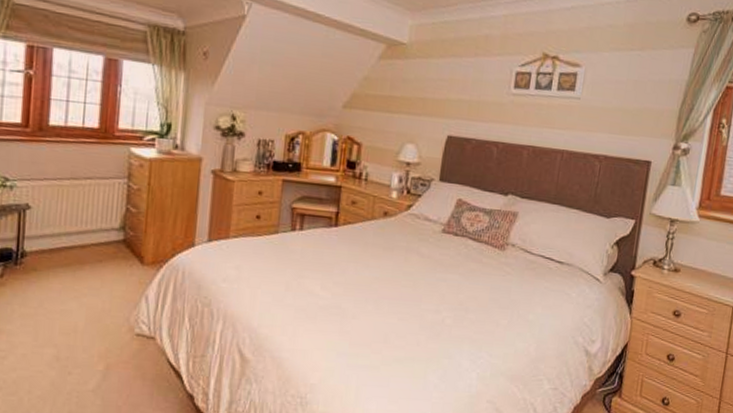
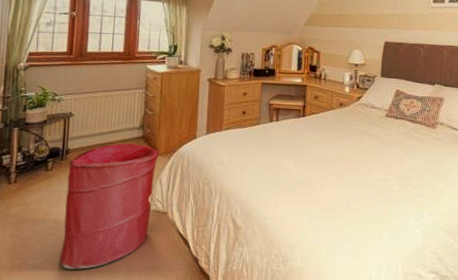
laundry hamper: none [13,247,145,402] -> present [59,143,159,270]

